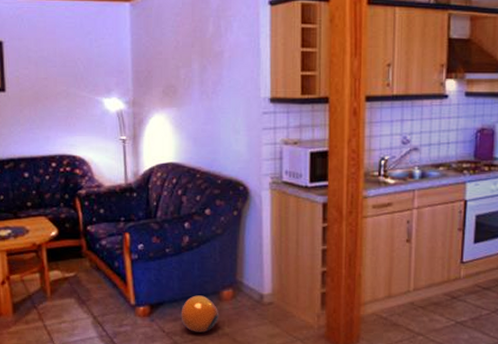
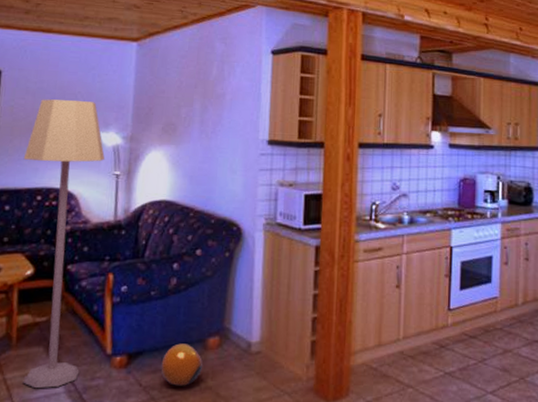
lamp: none [34,66,110,334] -> present [23,99,105,389]

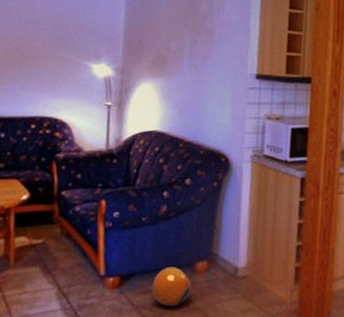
lamp: present [23,99,105,389] -> none [17,30,96,306]

